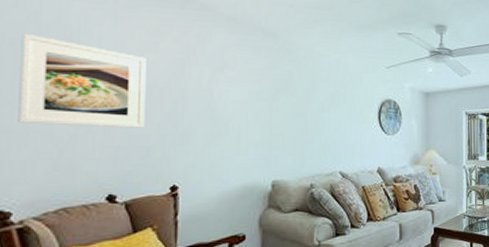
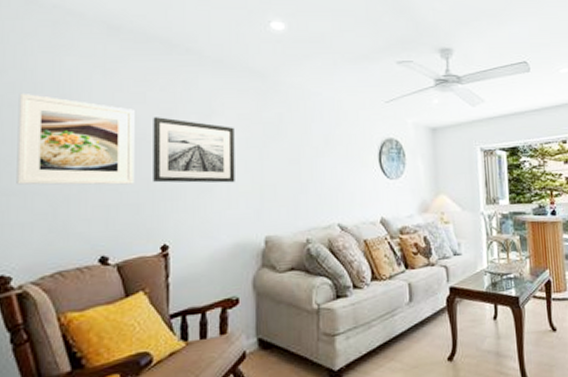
wall art: none [164,66,246,131] -> present [153,117,235,183]

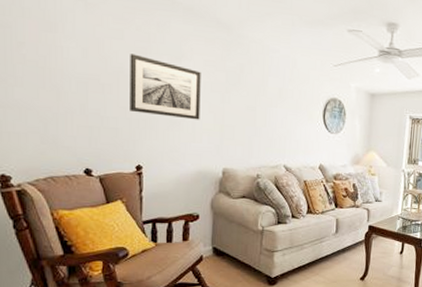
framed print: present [16,92,135,185] -> none [9,16,114,111]

